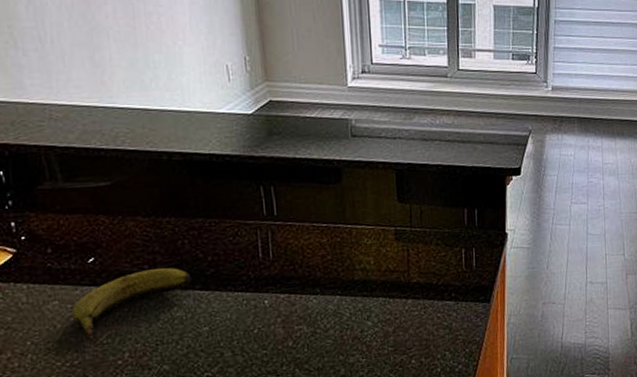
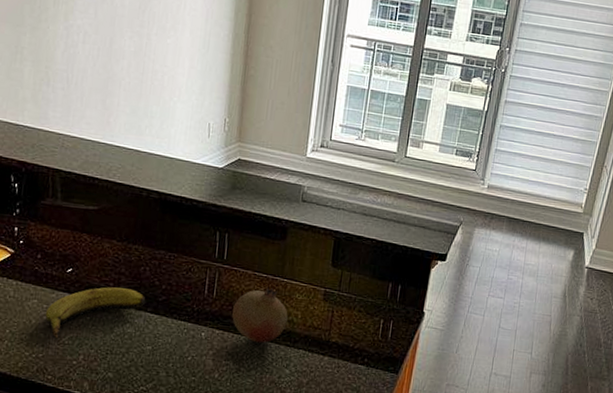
fruit: none [295,237,360,300] -> present [232,288,288,343]

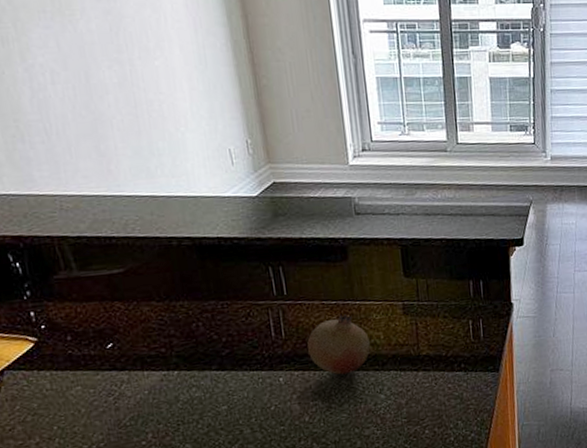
banana: present [45,287,146,340] -> none [94,350,208,424]

